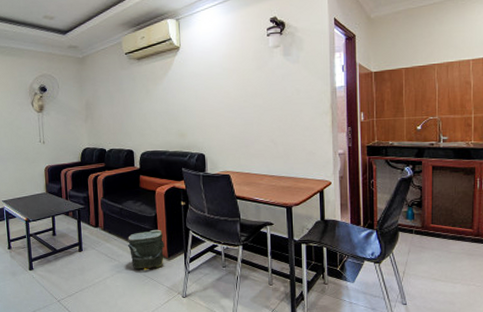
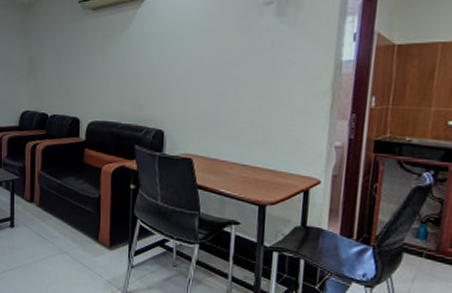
bag: present [127,229,164,270] -> none [64,212,107,258]

